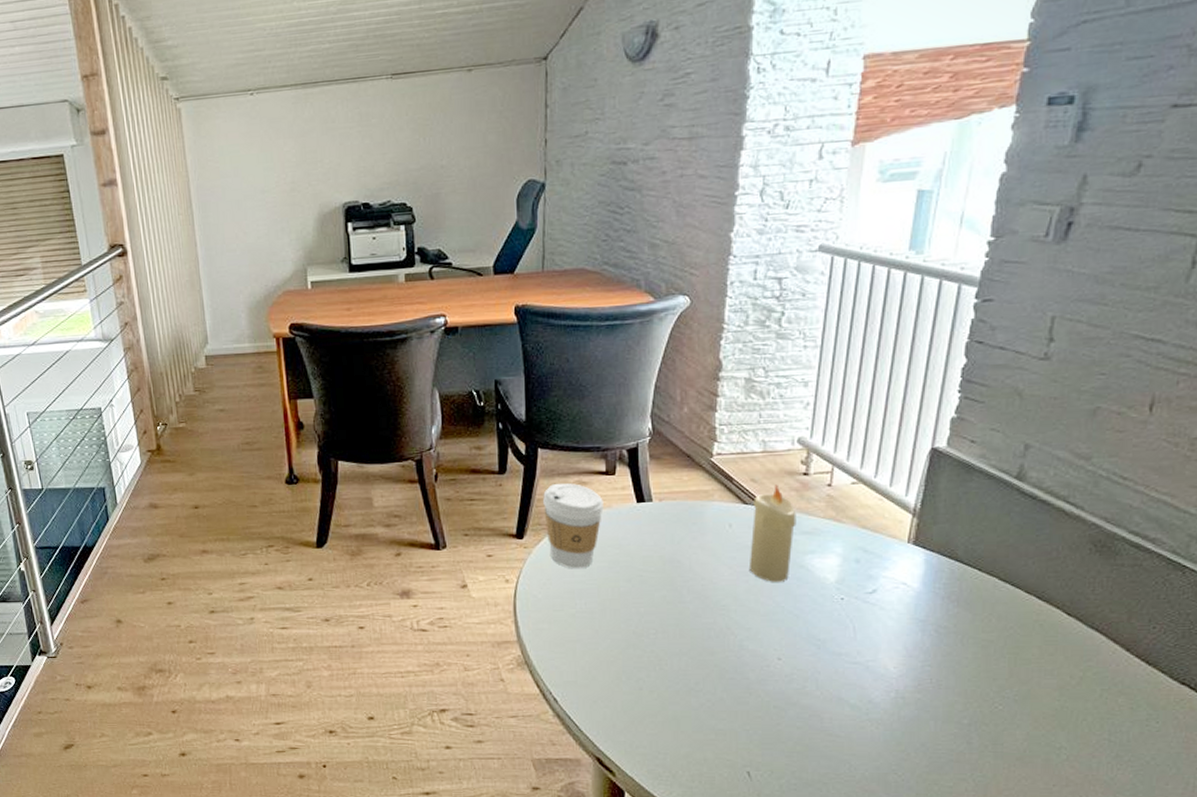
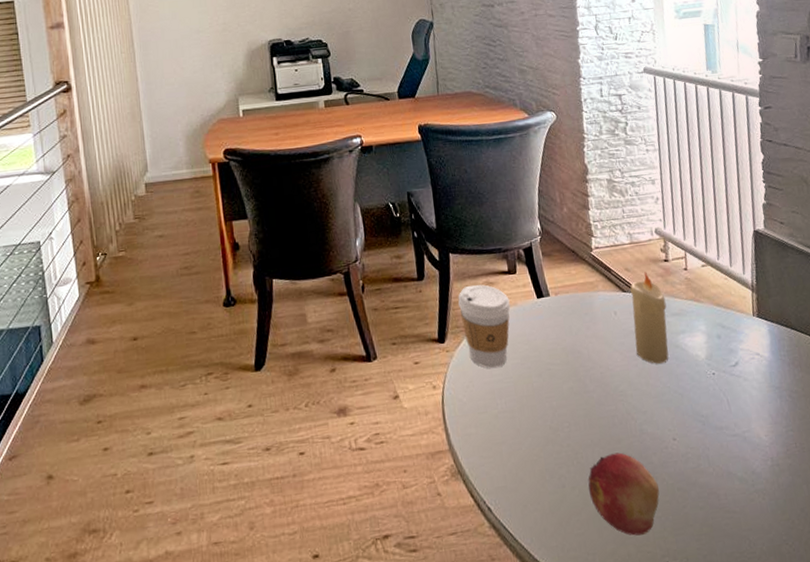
fruit: none [668,664,751,744] -> present [588,452,660,536]

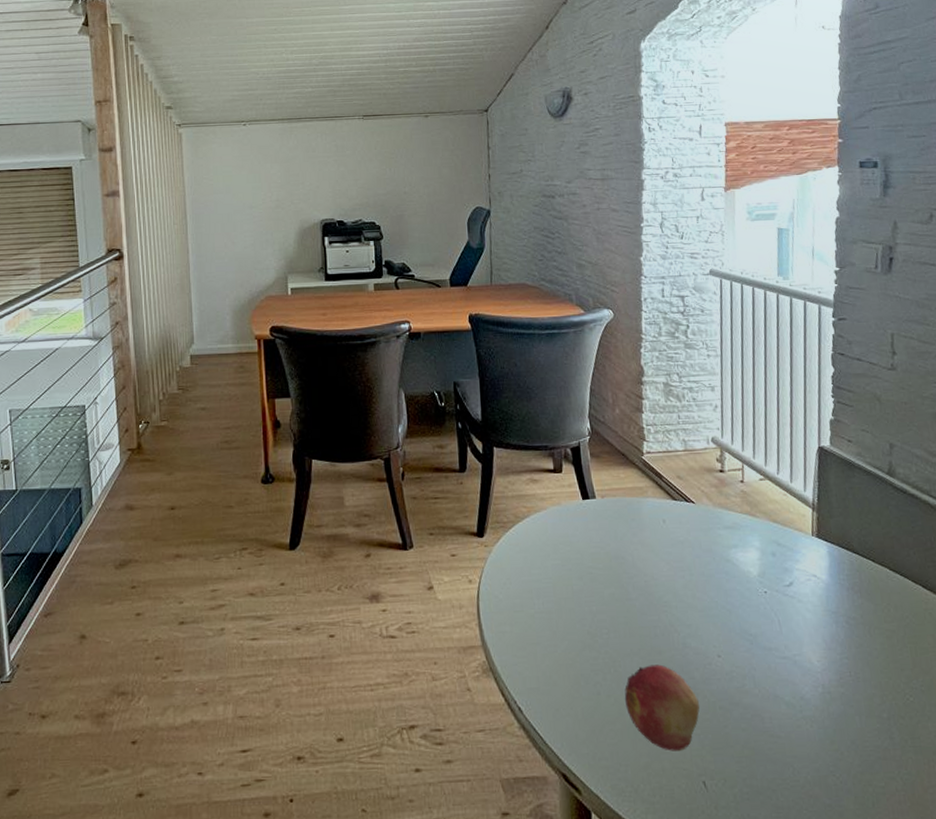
coffee cup: present [458,284,511,369] -> none [500,481,554,568]
candle: present [629,272,669,364] -> none [681,481,719,577]

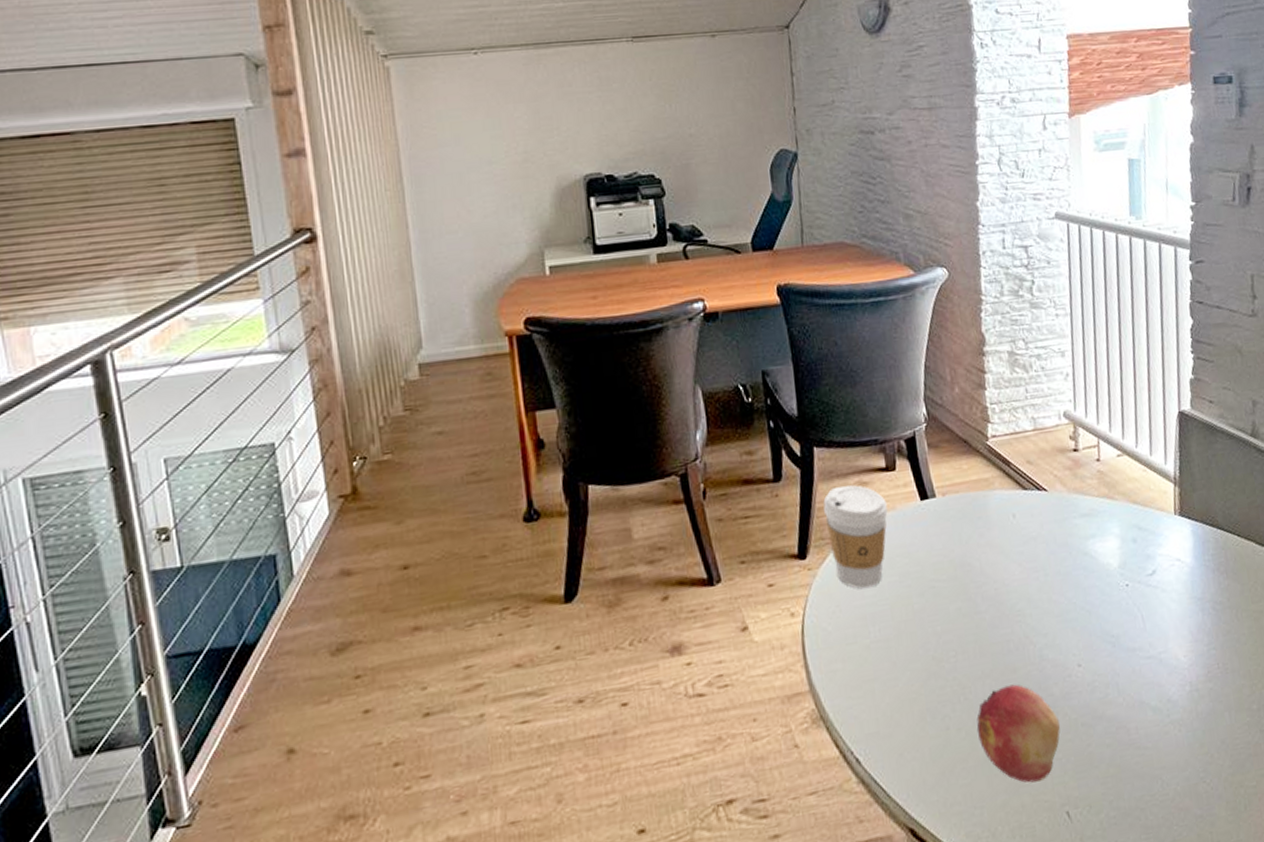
coffee cup: none [500,481,554,568] -> present [823,485,888,589]

